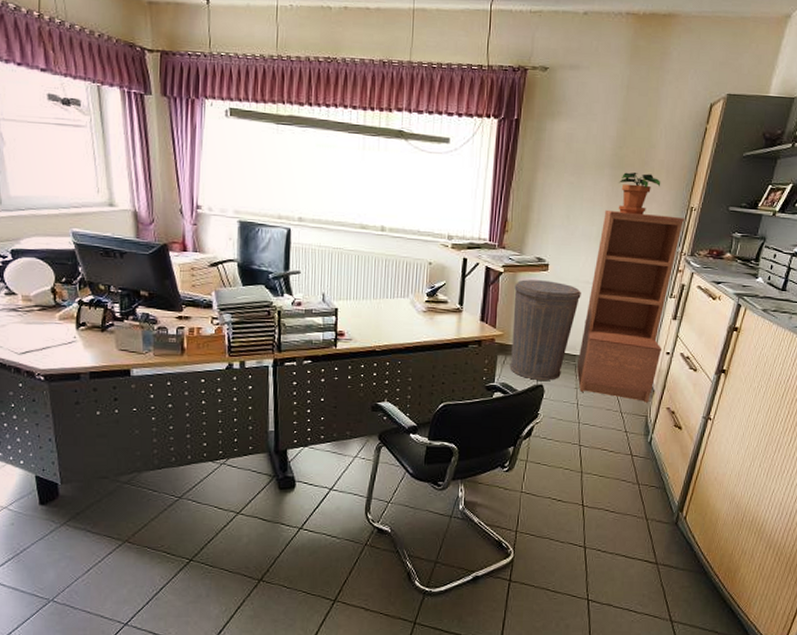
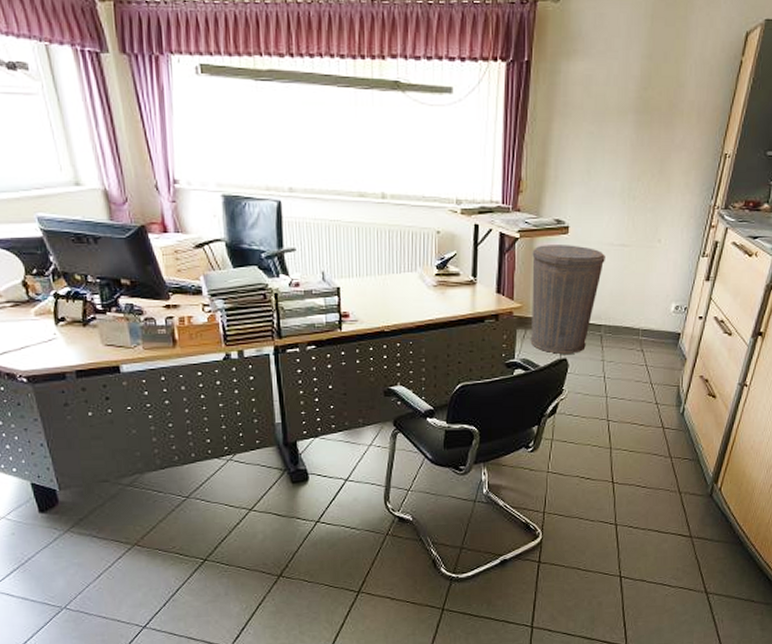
bookshelf: present [577,209,685,403] -> none [603,161,718,372]
potted plant: present [618,172,661,215] -> none [644,117,691,166]

